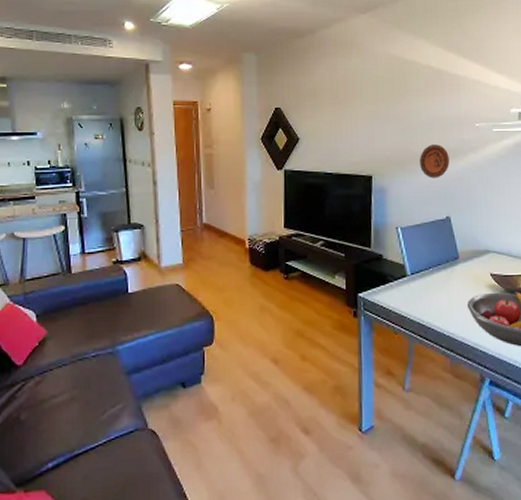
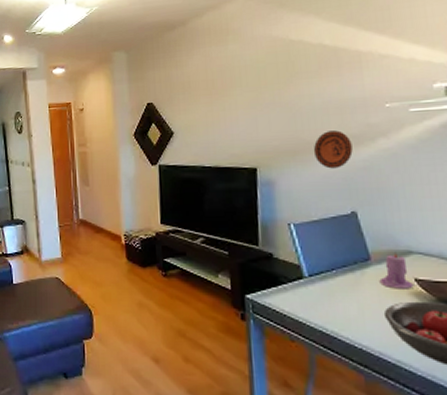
candle: none [465,252,489,283] -> present [379,253,414,289]

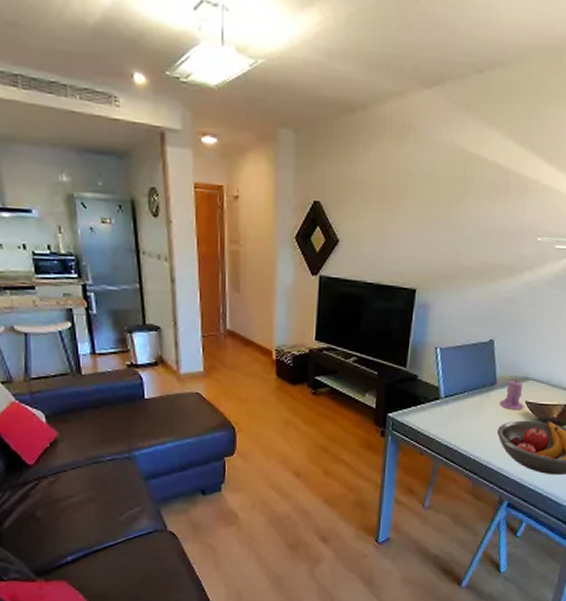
decorative plate: present [313,130,353,169] -> none [469,258,503,297]

